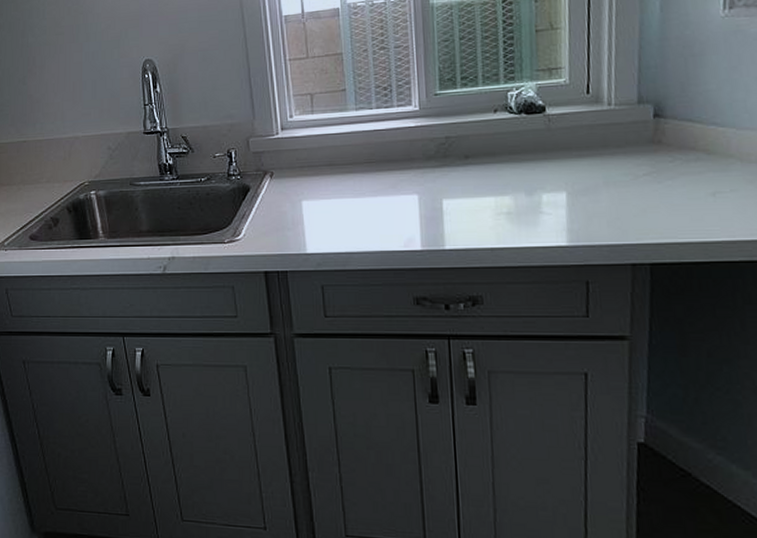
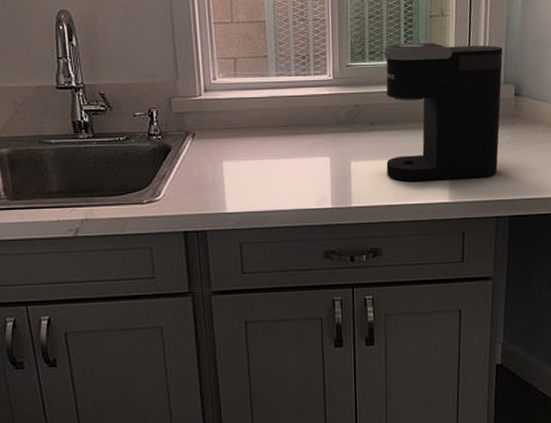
coffee maker: none [477,58,636,222] -> present [382,42,503,182]

